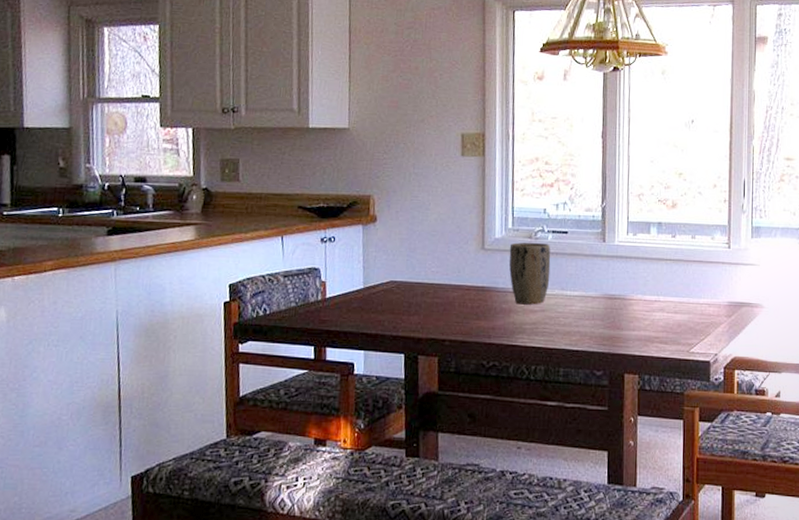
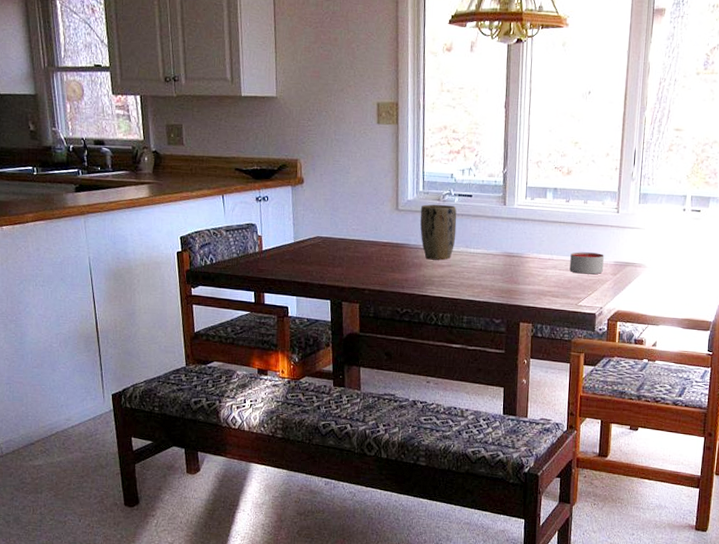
candle: none [679,292,716,317] -> present [569,252,604,275]

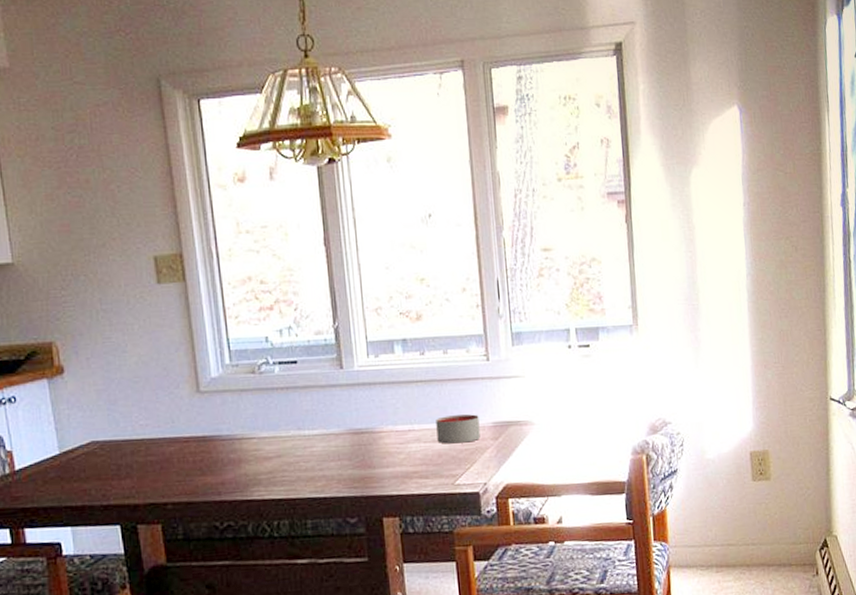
plant pot: present [420,204,457,261] -> none [230,377,283,452]

